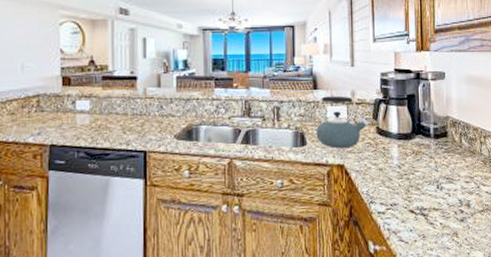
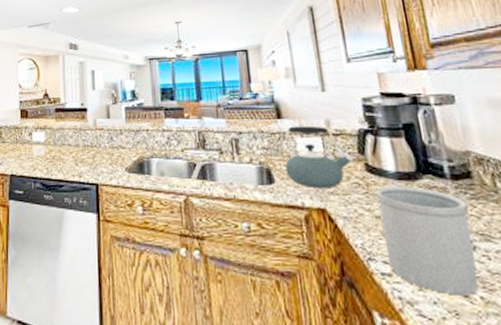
utensil holder: none [381,144,442,224] -> present [375,186,479,296]

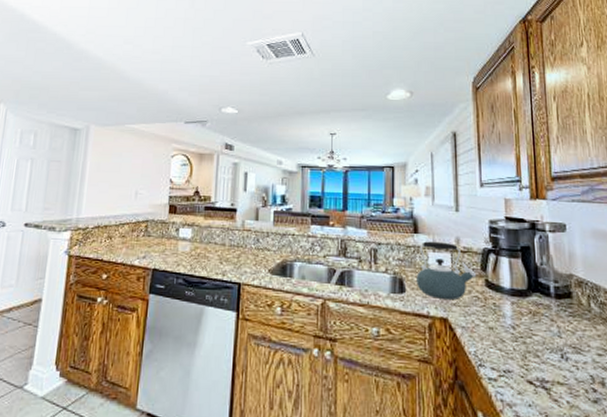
utensil holder: present [375,186,479,296] -> none [491,301,567,400]

